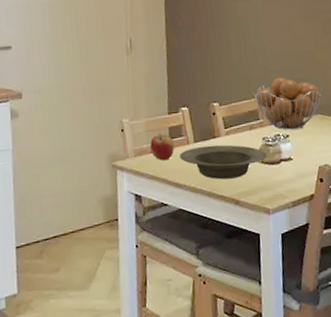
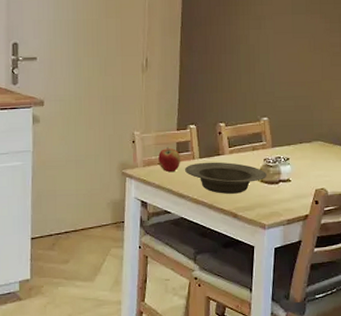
fruit basket: present [255,77,322,130] -> none [260,103,324,154]

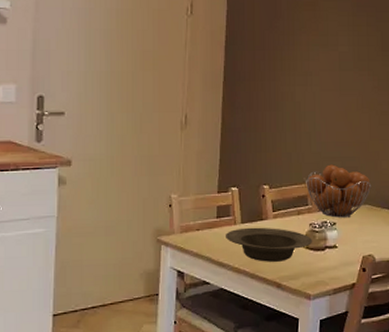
apple: present [158,147,181,173] -> none [197,212,222,239]
fruit basket: none [260,103,324,154] -> present [306,164,372,218]

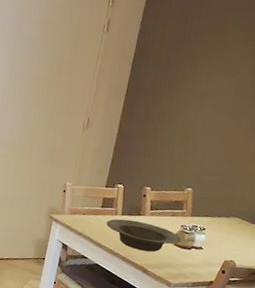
fruit basket: present [306,164,372,218] -> none [184,178,245,226]

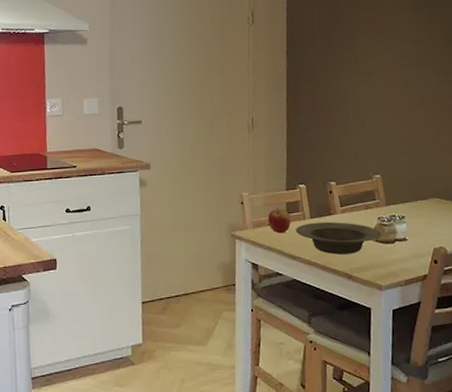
apple: none [84,201,105,224] -> present [268,208,292,234]

